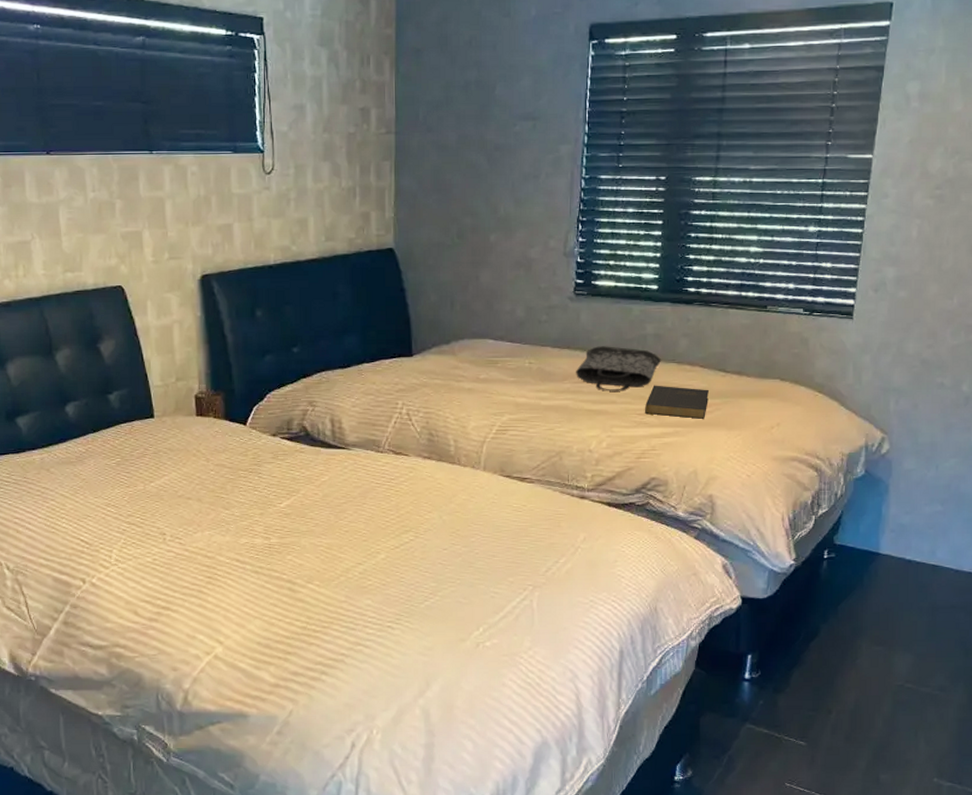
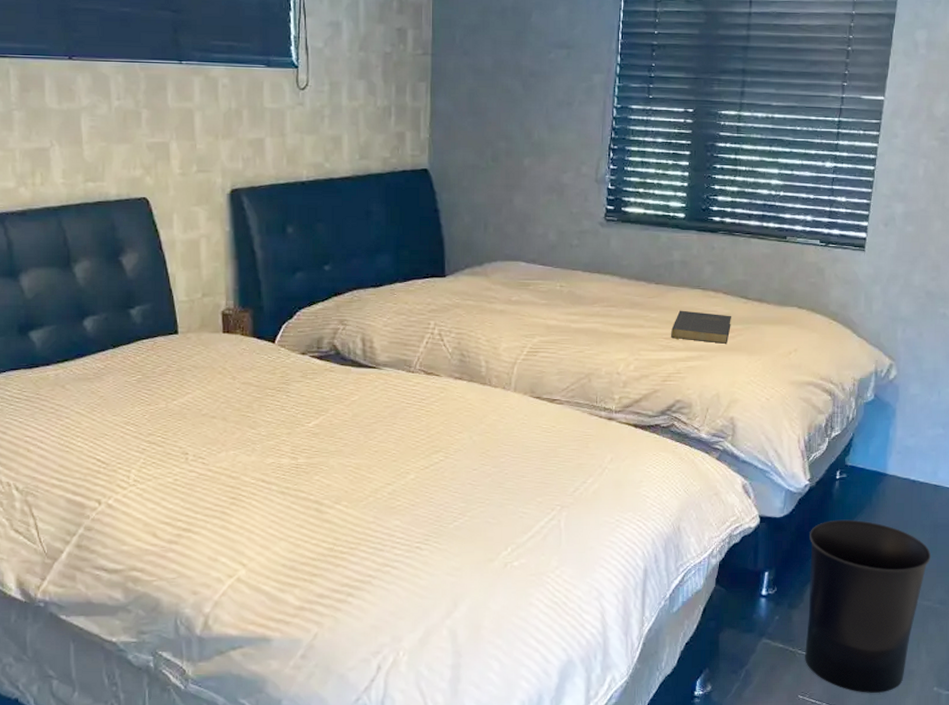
tote bag: present [576,346,662,391] -> none [605,271,688,316]
waste bin: none [792,601,930,782] -> present [805,519,932,693]

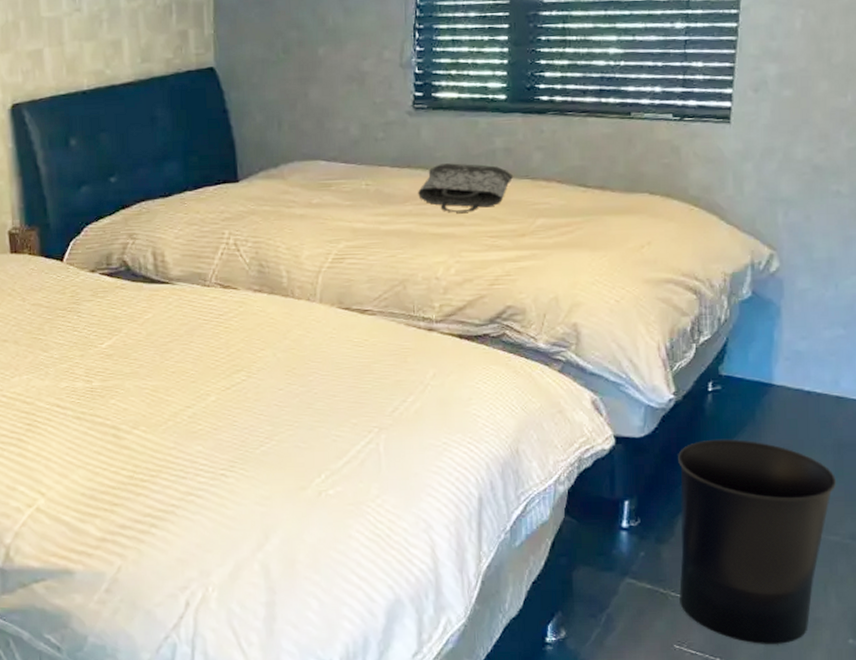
tote bag: none [605,271,688,316] -> present [418,163,514,213]
book: present [671,310,732,344] -> none [497,204,569,240]

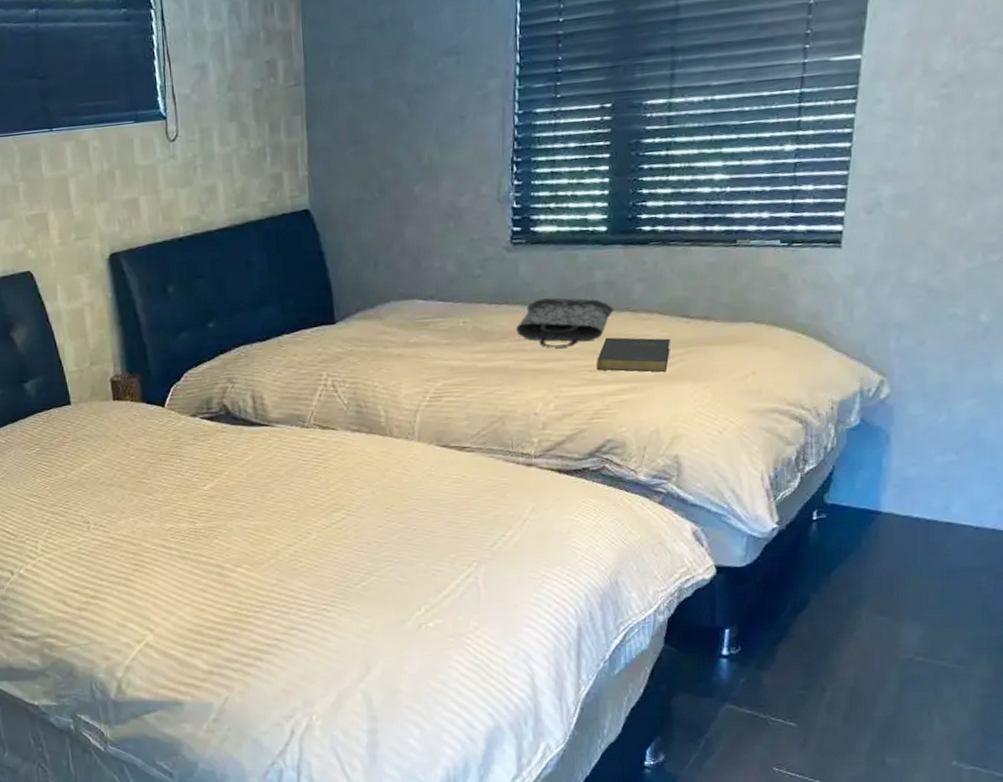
book: none [497,204,569,240] -> present [597,337,671,372]
waste bin: present [678,439,837,644] -> none [780,567,945,767]

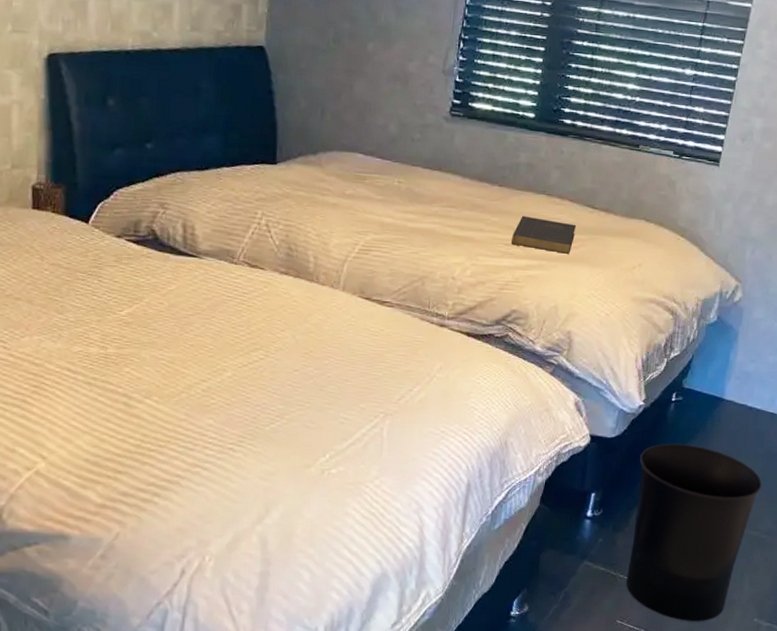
tote bag: present [516,298,615,348] -> none [445,171,533,219]
waste bin: none [780,567,945,767] -> present [626,443,763,621]

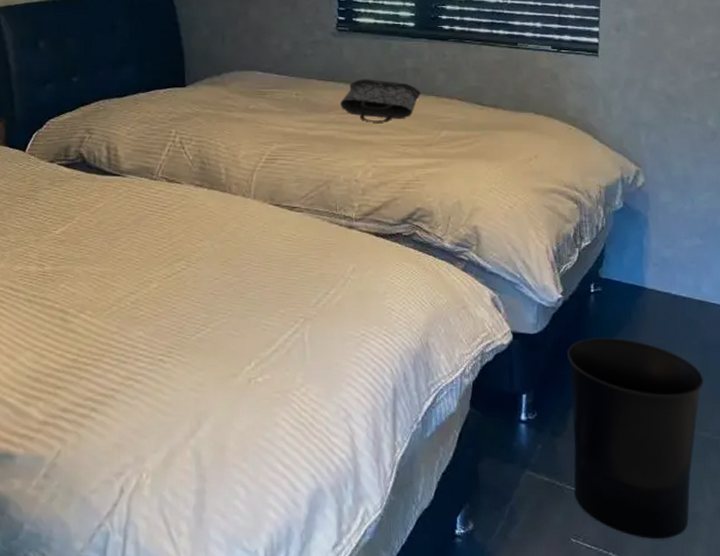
tote bag: none [445,171,533,219] -> present [340,79,422,123]
book: present [512,215,577,254] -> none [408,117,468,150]

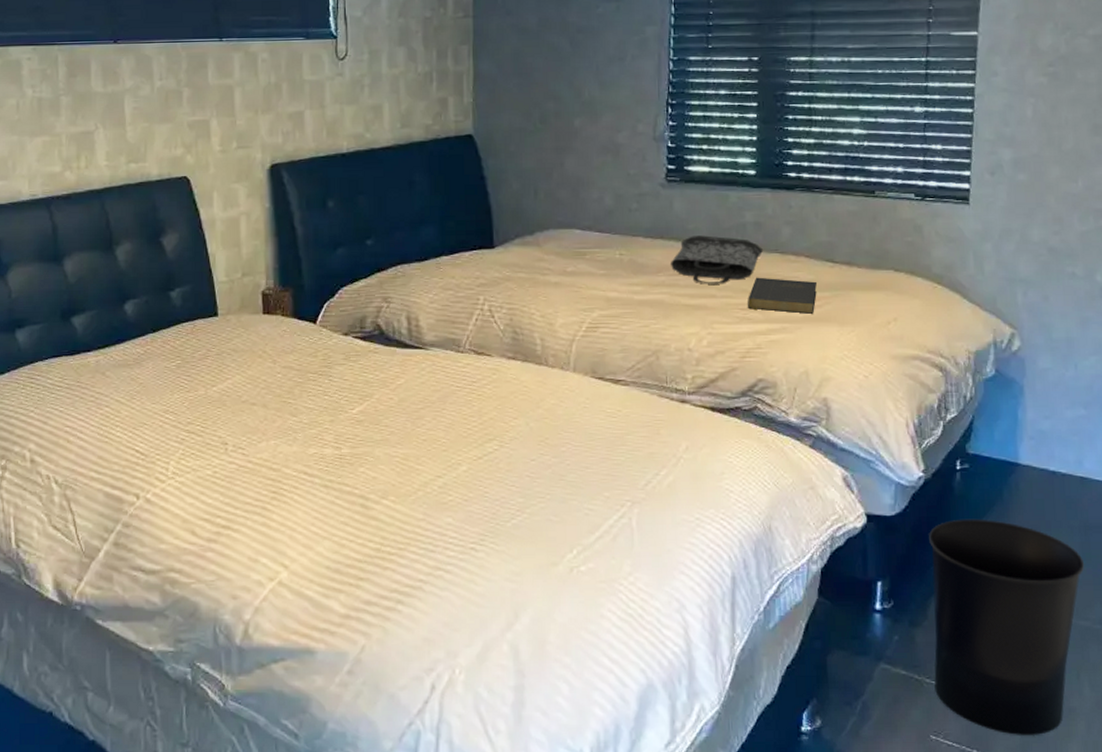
book: none [408,117,468,150] -> present [748,277,818,314]

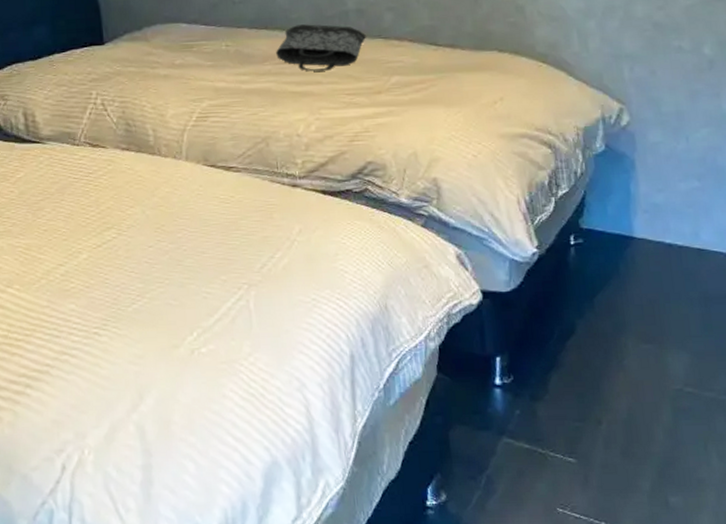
book: present [748,277,818,314] -> none [353,62,422,97]
waste bin: present [929,518,1085,735] -> none [546,292,707,507]

